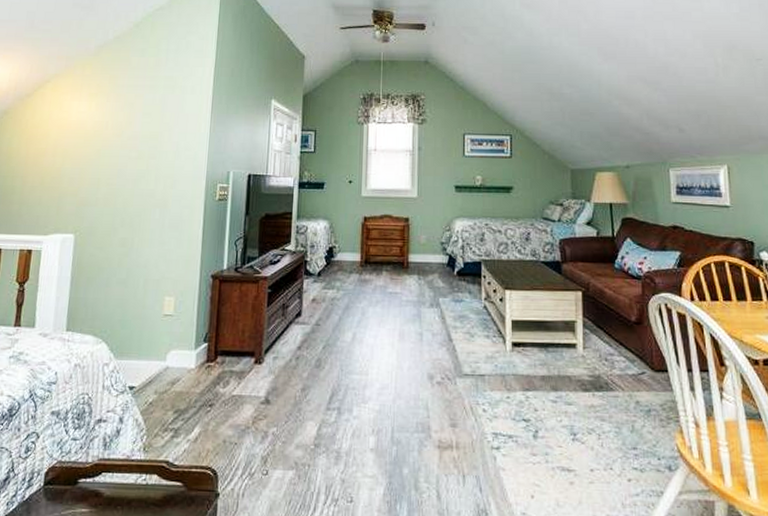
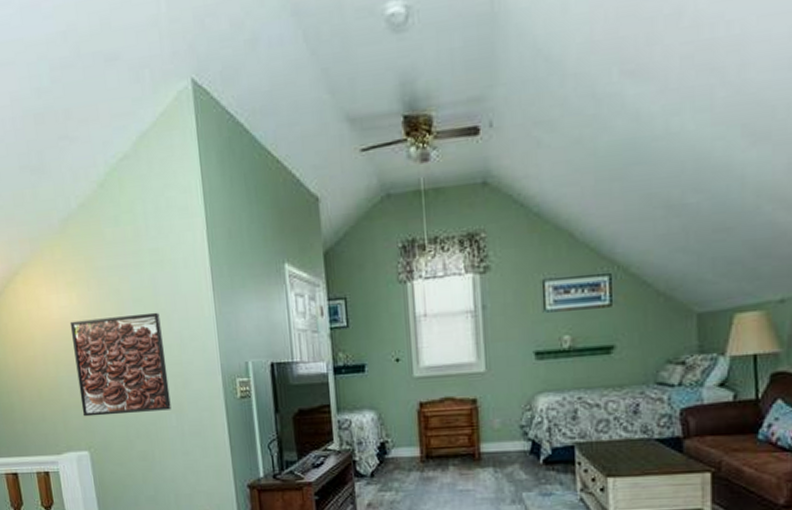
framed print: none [76,124,163,205] -> present [69,312,171,417]

